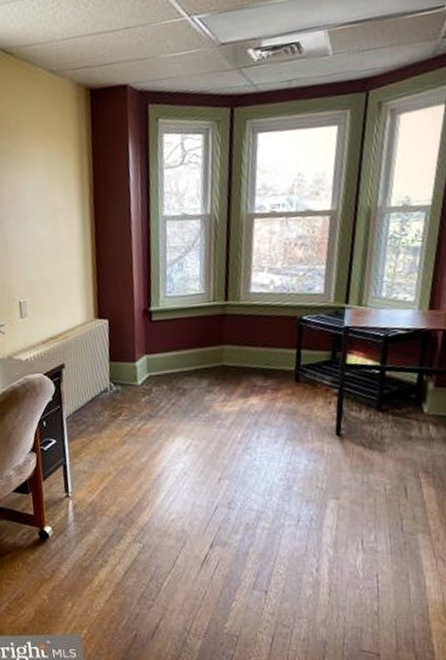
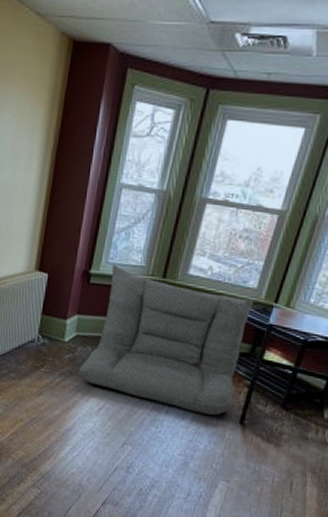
sofa: none [157,298,326,433] -> present [78,265,254,415]

